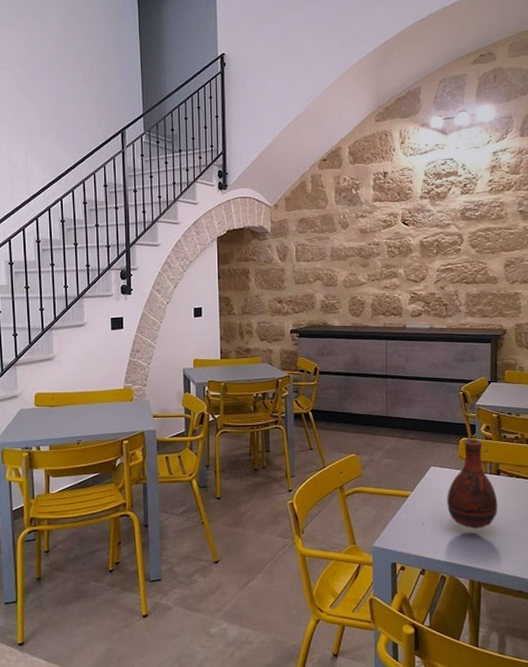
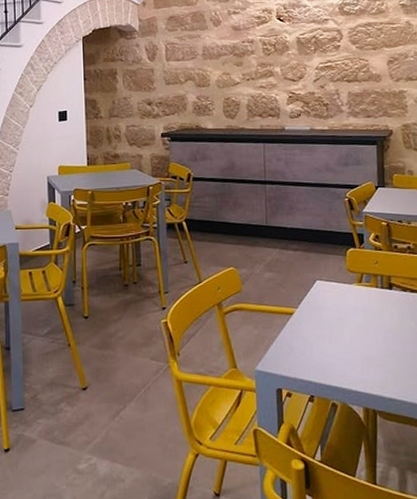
vase: present [422,437,498,530] -> none [309,248,392,350]

